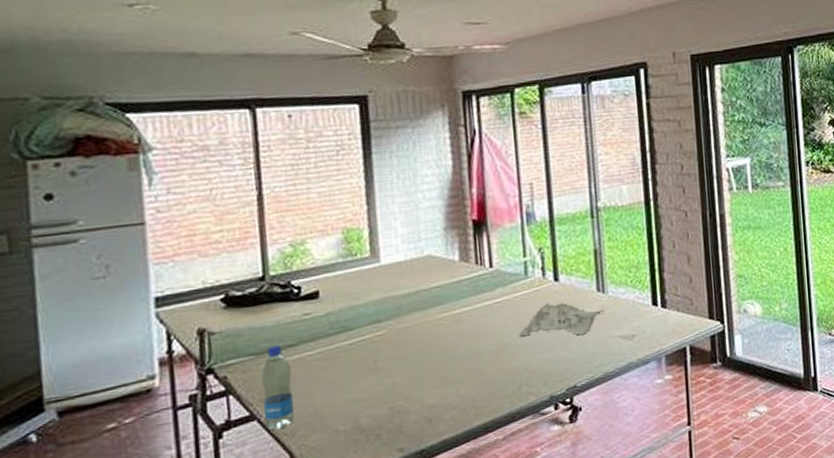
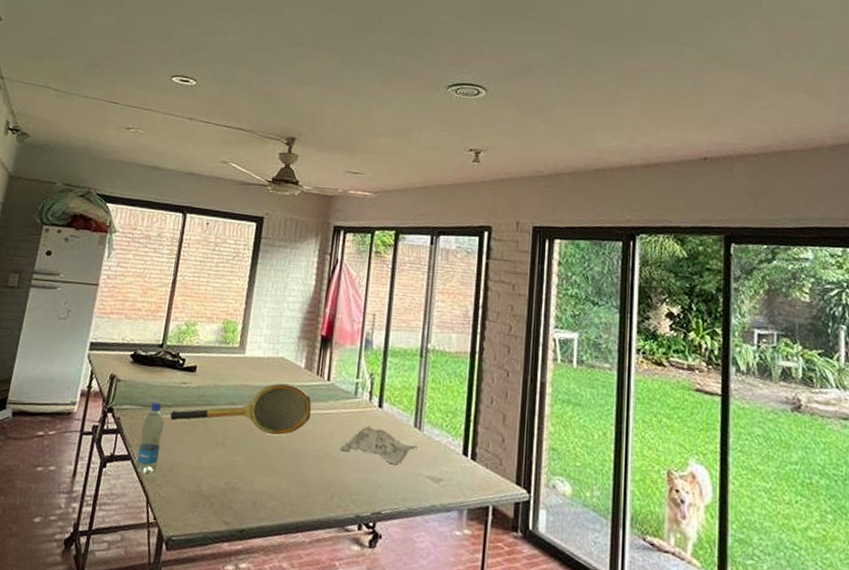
tennis racket: none [296,282,477,360] -> present [170,383,312,435]

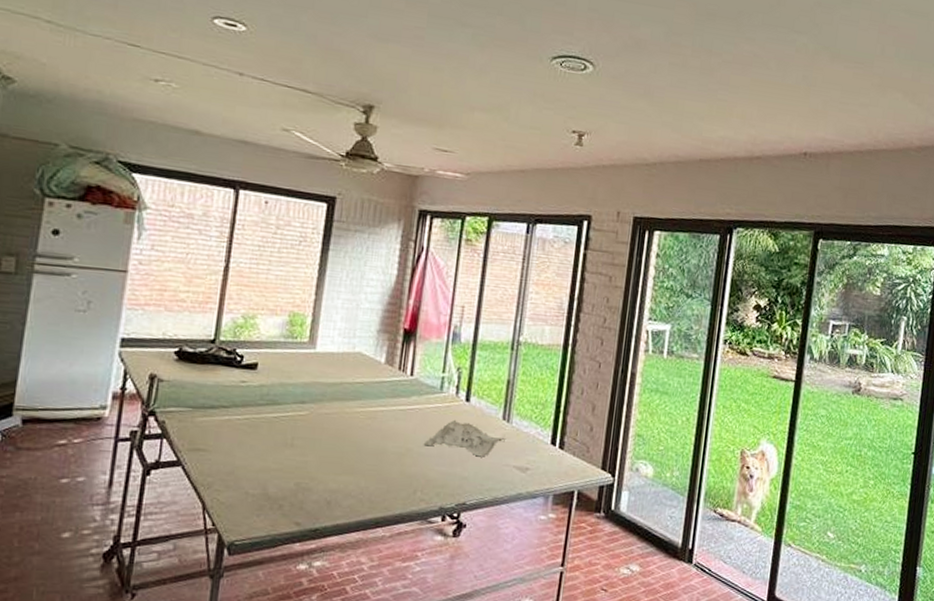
bottle: present [136,402,164,474] -> none [188,403,220,480]
tennis racket: present [170,383,312,435] -> none [227,379,393,433]

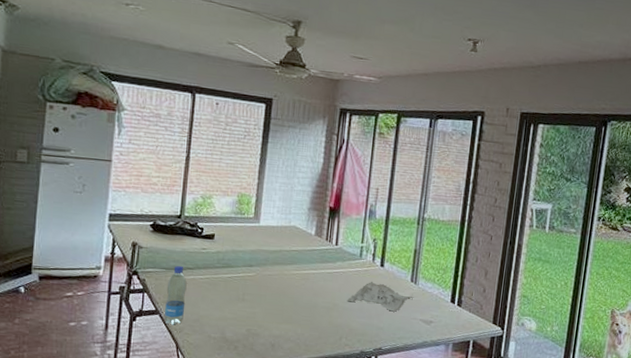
bottle: none [188,403,220,480] -> present [164,265,187,325]

